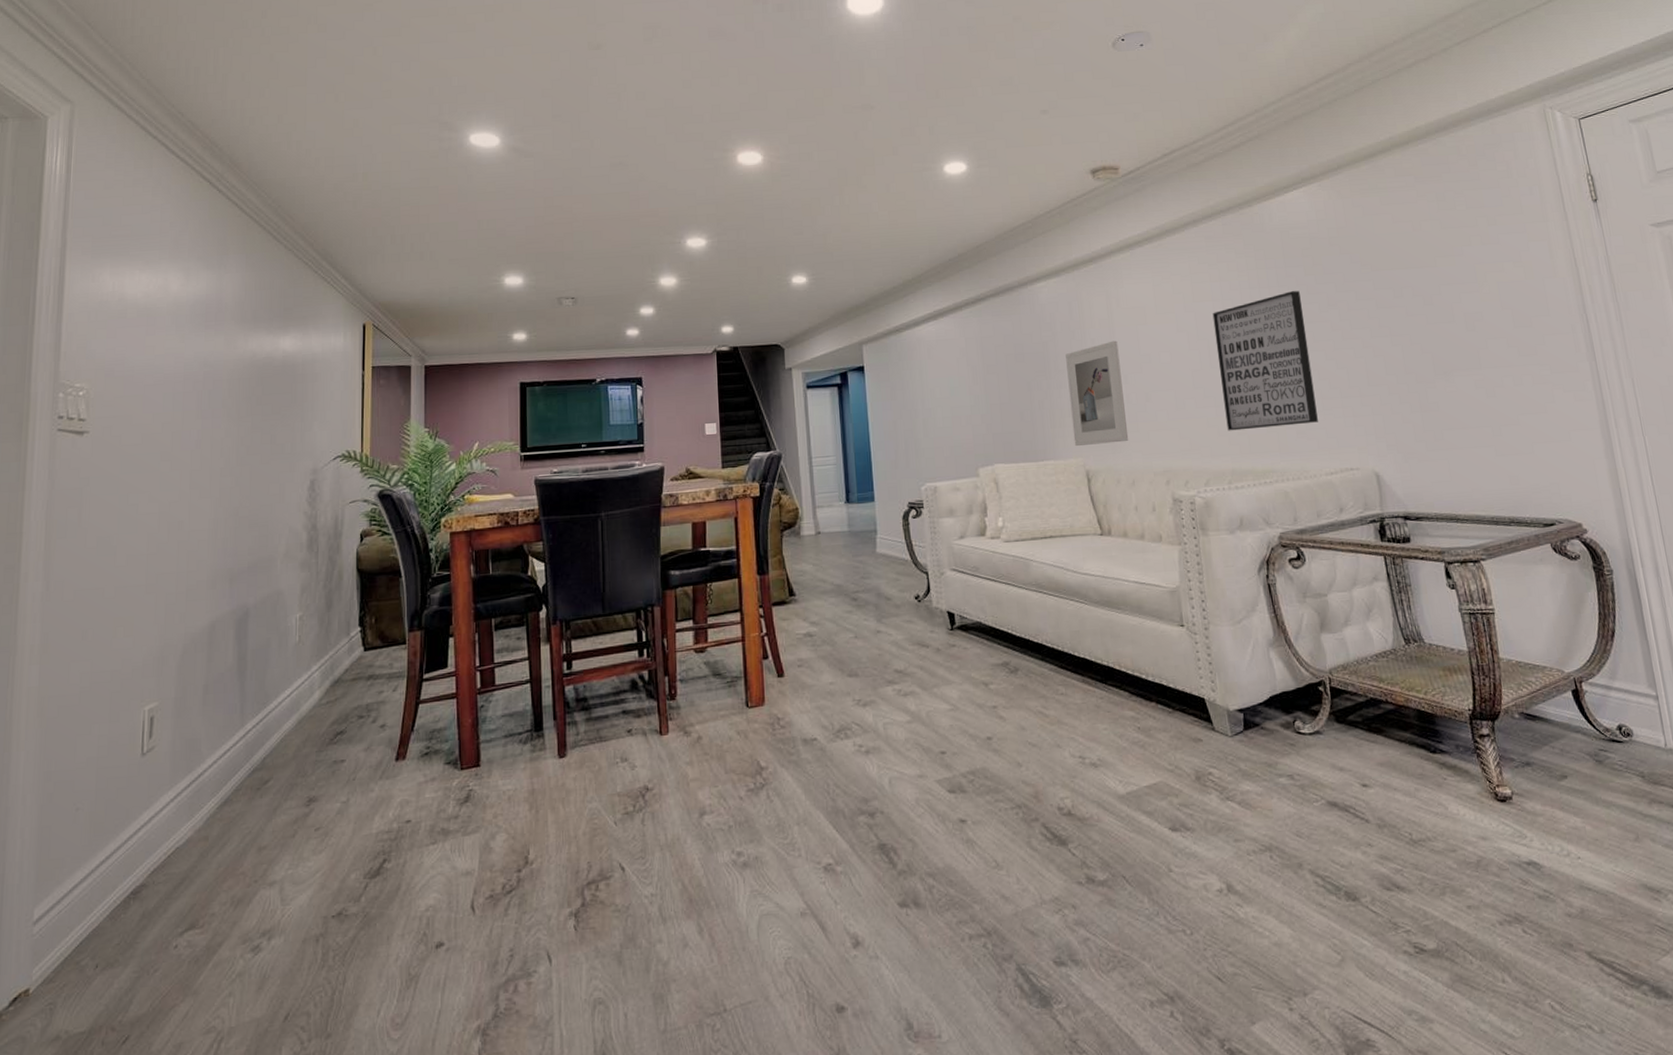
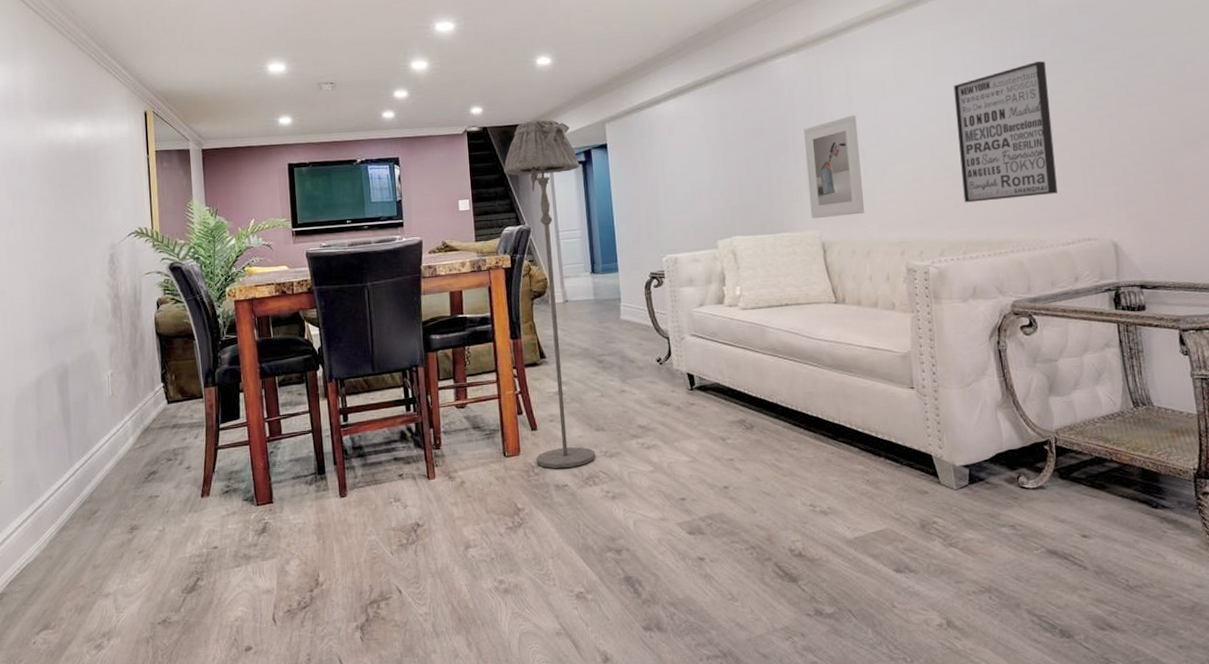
floor lamp: none [755,340,847,720] -> present [504,119,595,468]

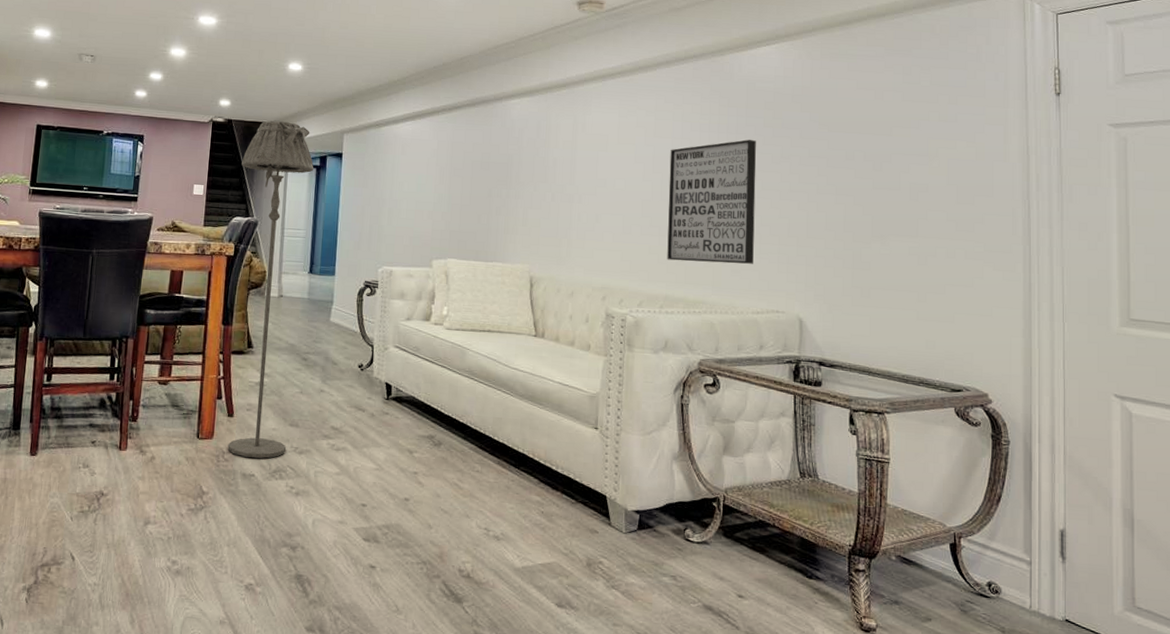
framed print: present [804,115,865,218] -> none [523,162,578,256]

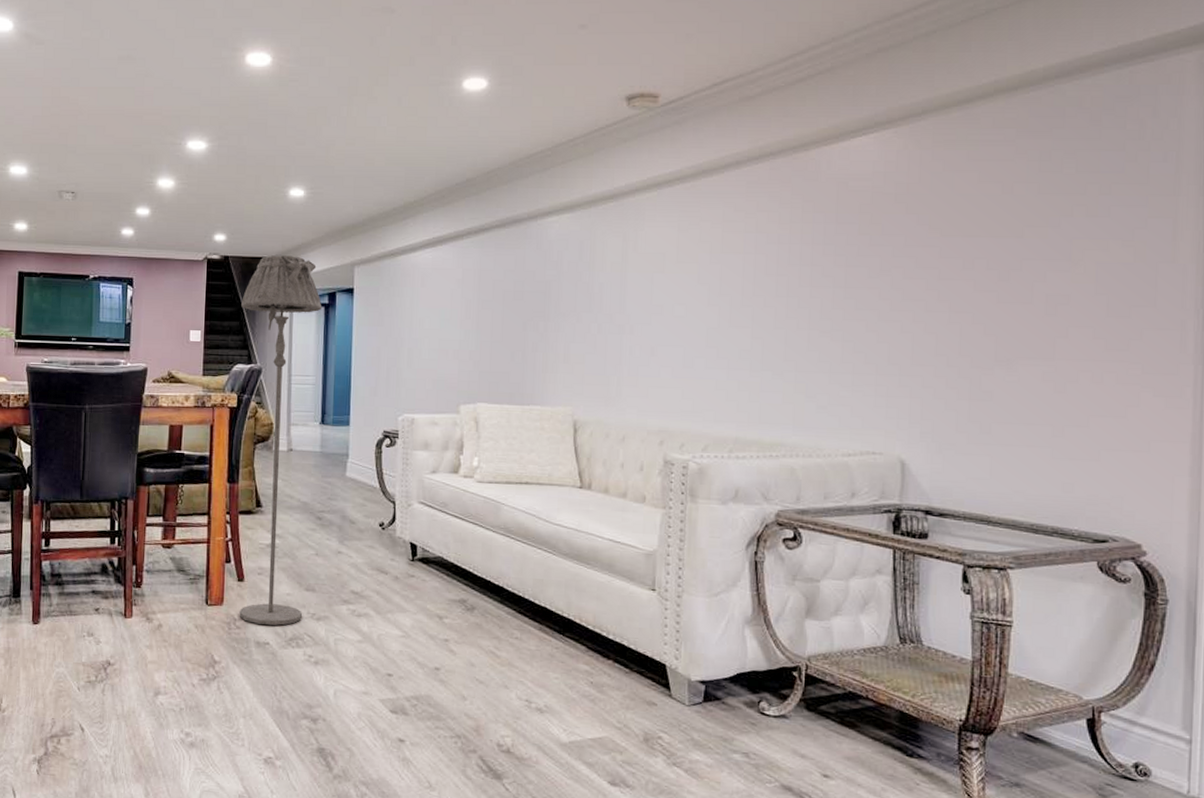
wall art: present [667,139,757,264] -> none [737,251,849,399]

